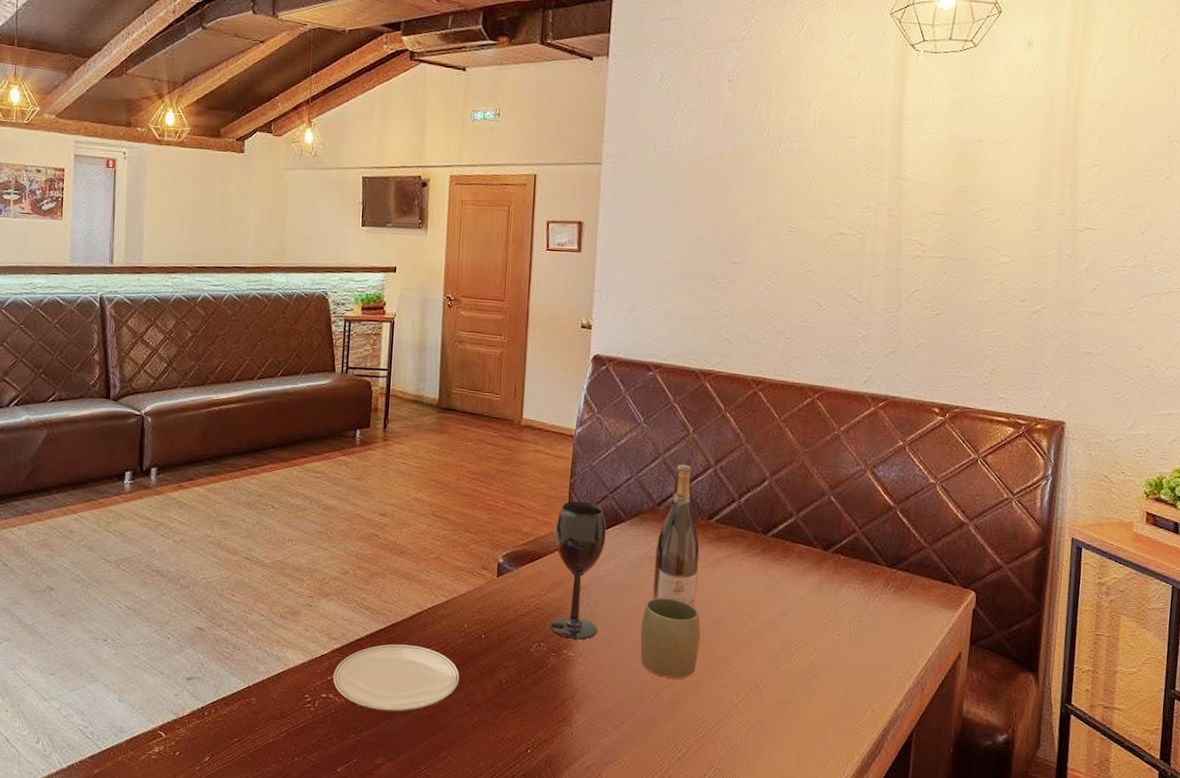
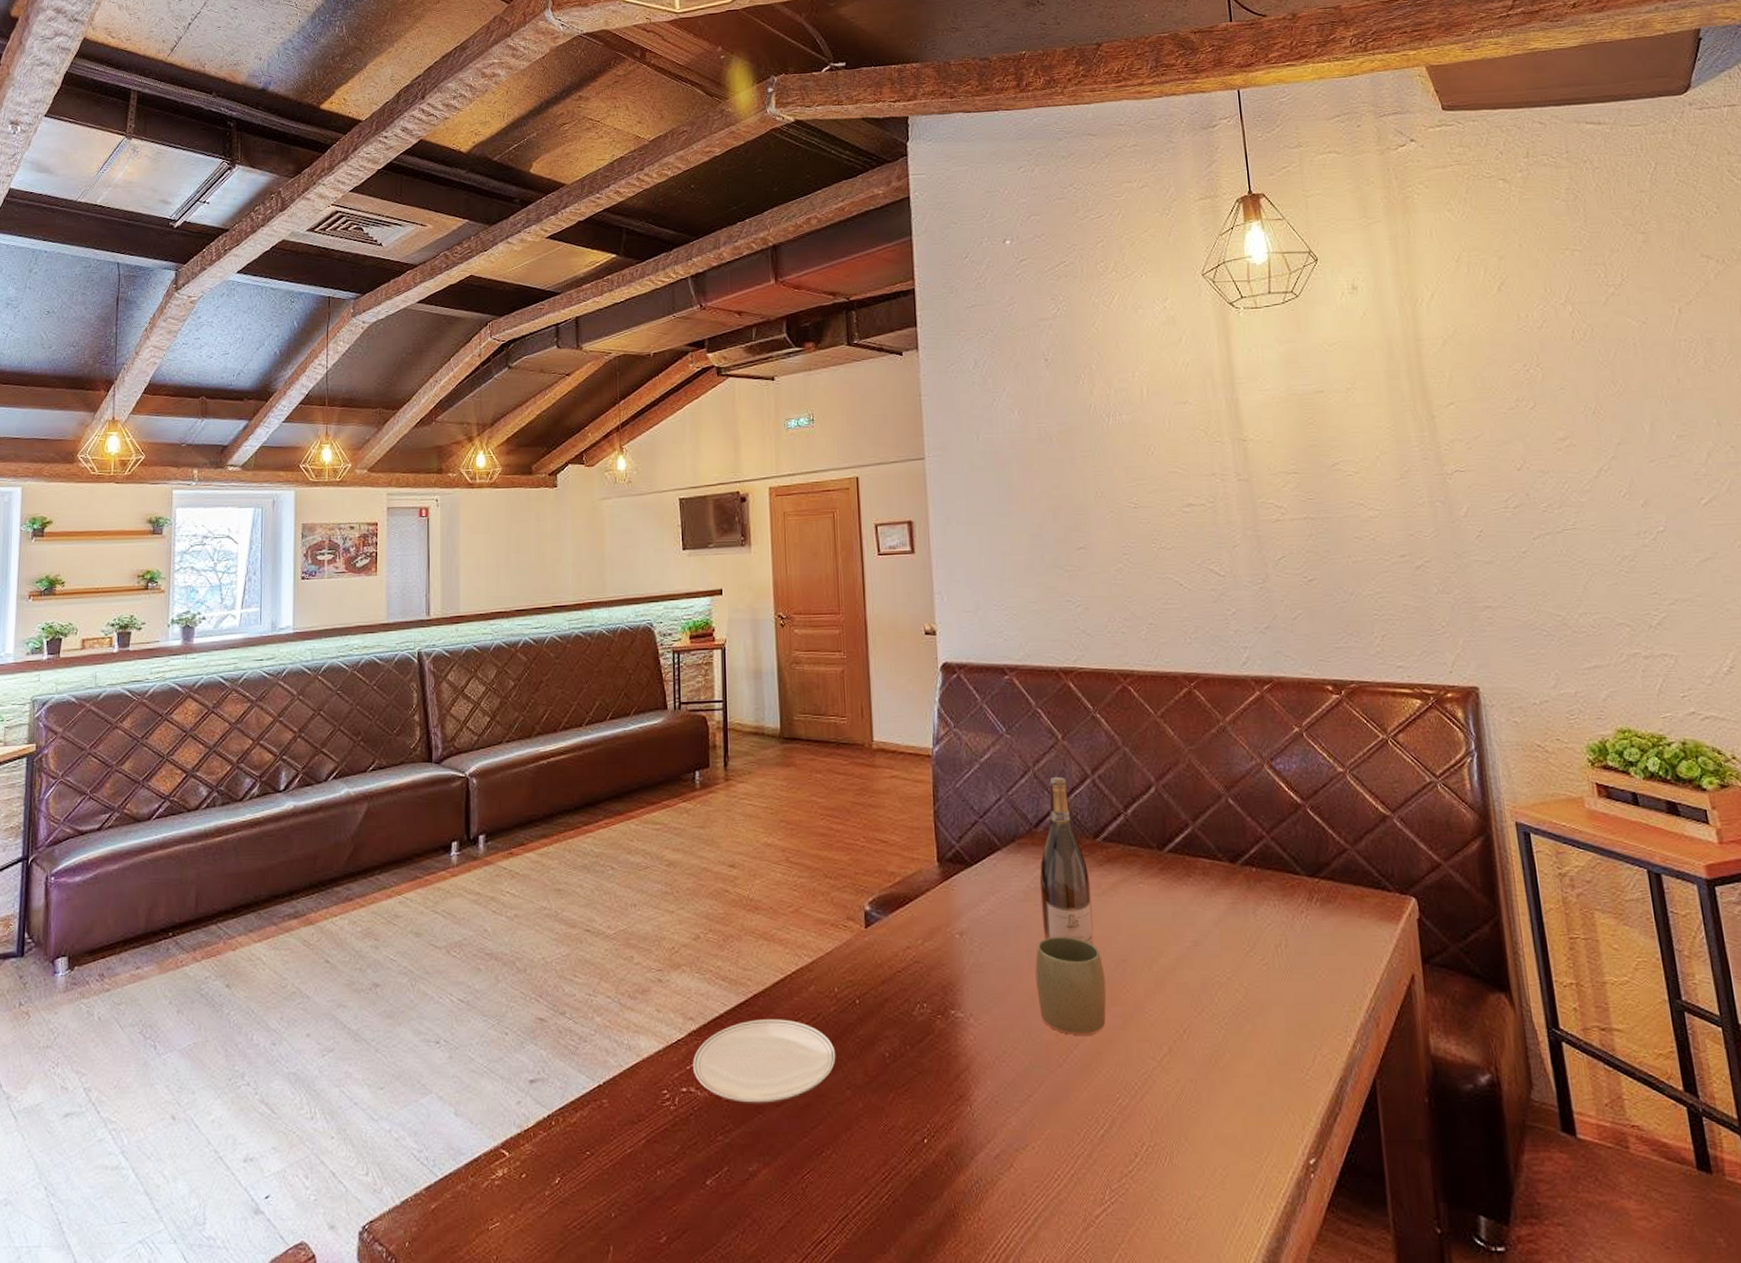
wine glass: present [550,501,606,640] -> none [924,830,987,996]

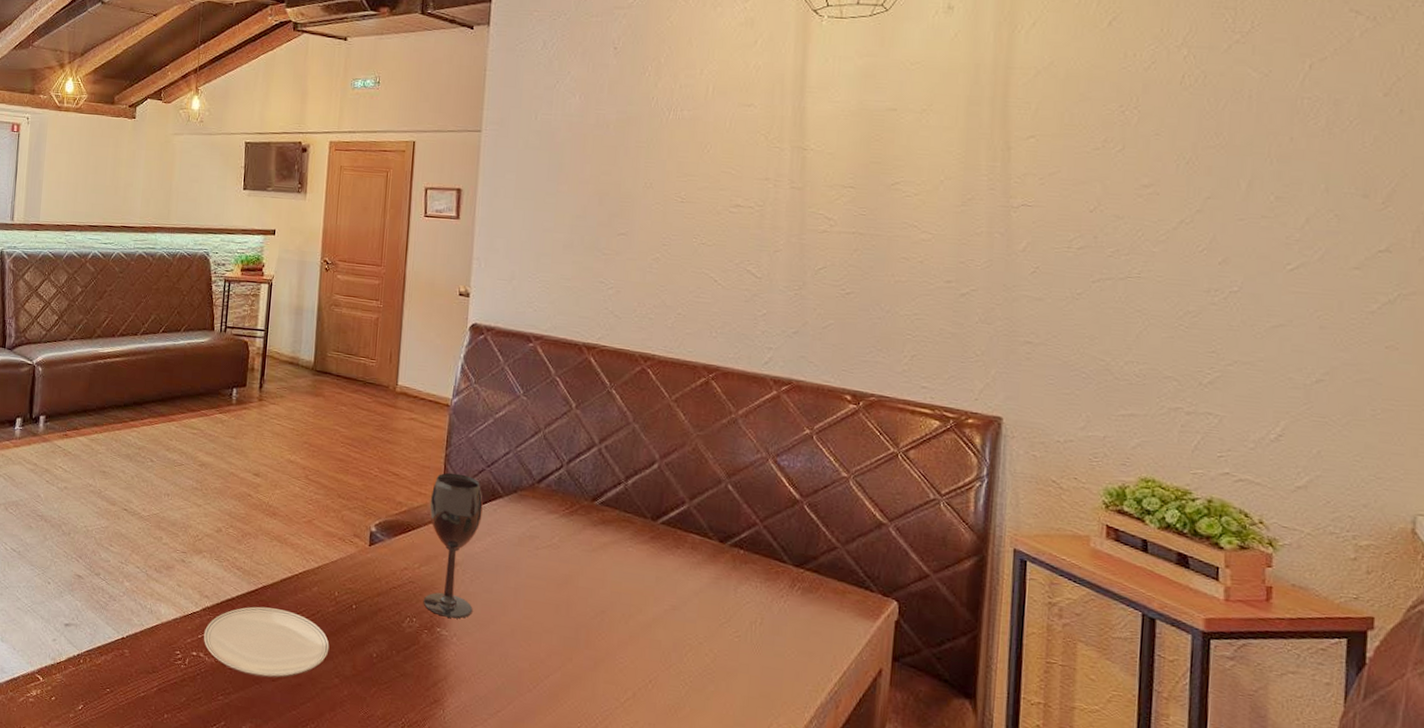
wine glass: none [924,830,987,996] -> present [423,472,483,619]
mug: present [1035,936,1107,1036] -> none [518,580,584,670]
wine bottle: present [1039,776,1094,945] -> none [531,440,583,594]

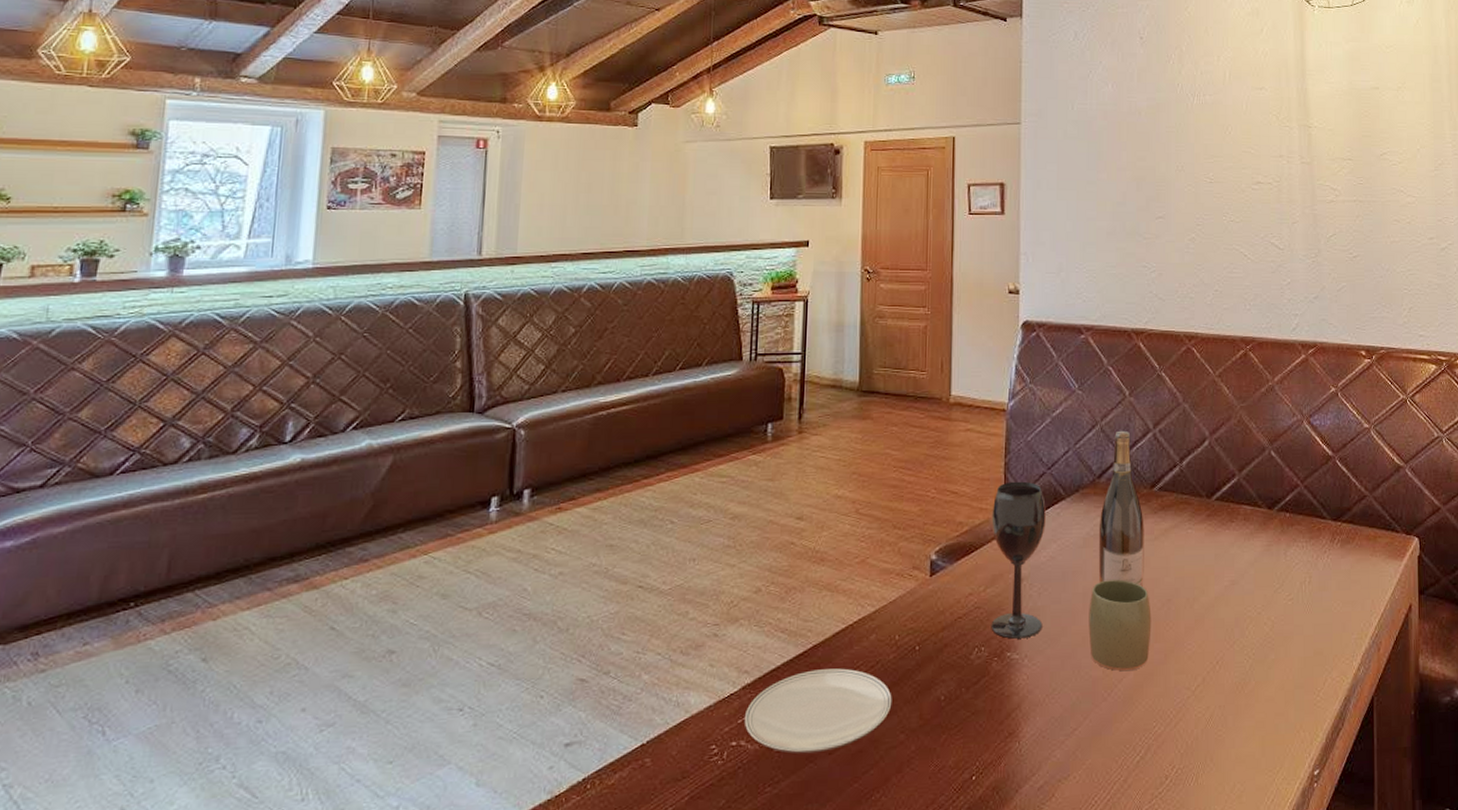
mug: none [518,580,584,670] -> present [1088,579,1152,672]
wine bottle: none [531,440,583,594] -> present [1098,430,1144,587]

